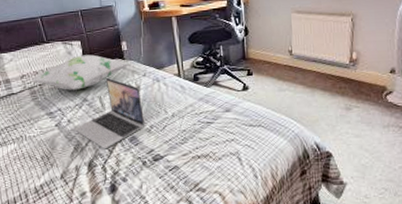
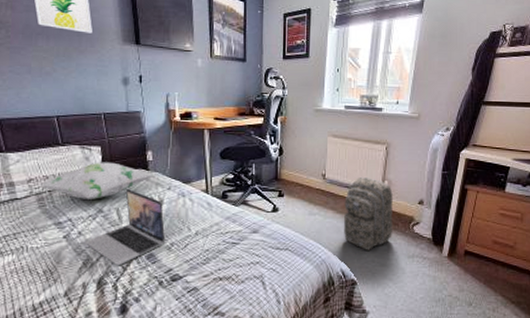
backpack: none [313,49,365,123] -> present [344,176,393,250]

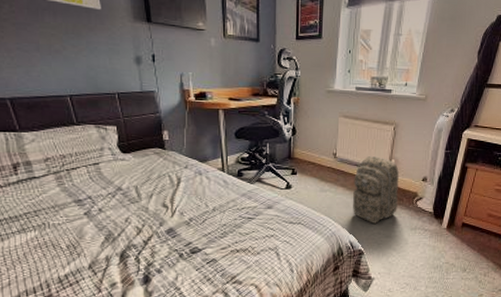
decorative pillow: present [39,162,154,199] -> none [57,141,171,178]
laptop: present [84,188,166,266] -> none [105,166,184,241]

